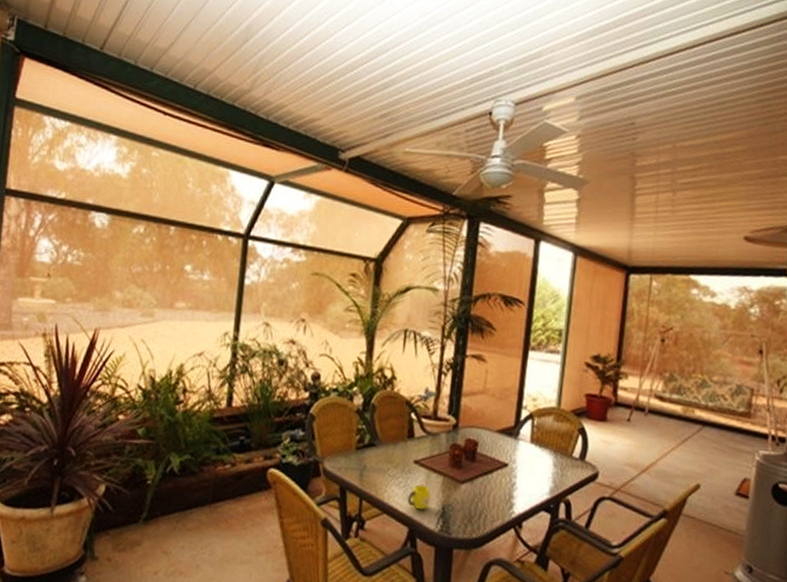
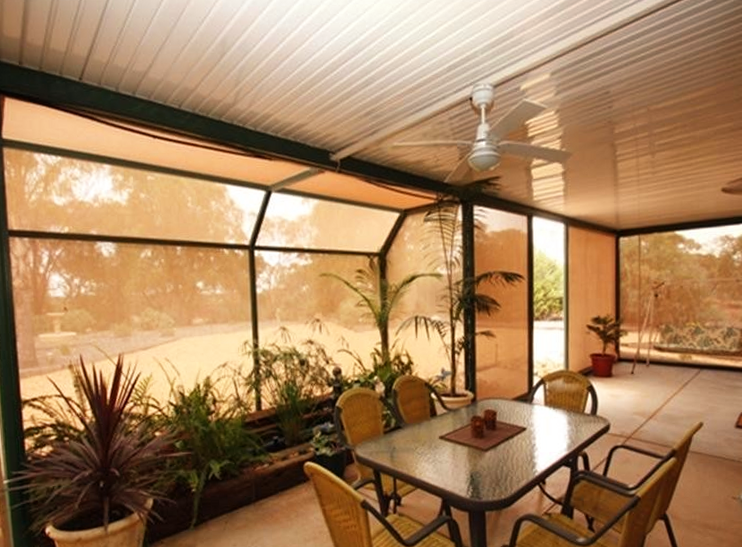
cup: present [407,484,431,510] -> none [438,456,459,481]

